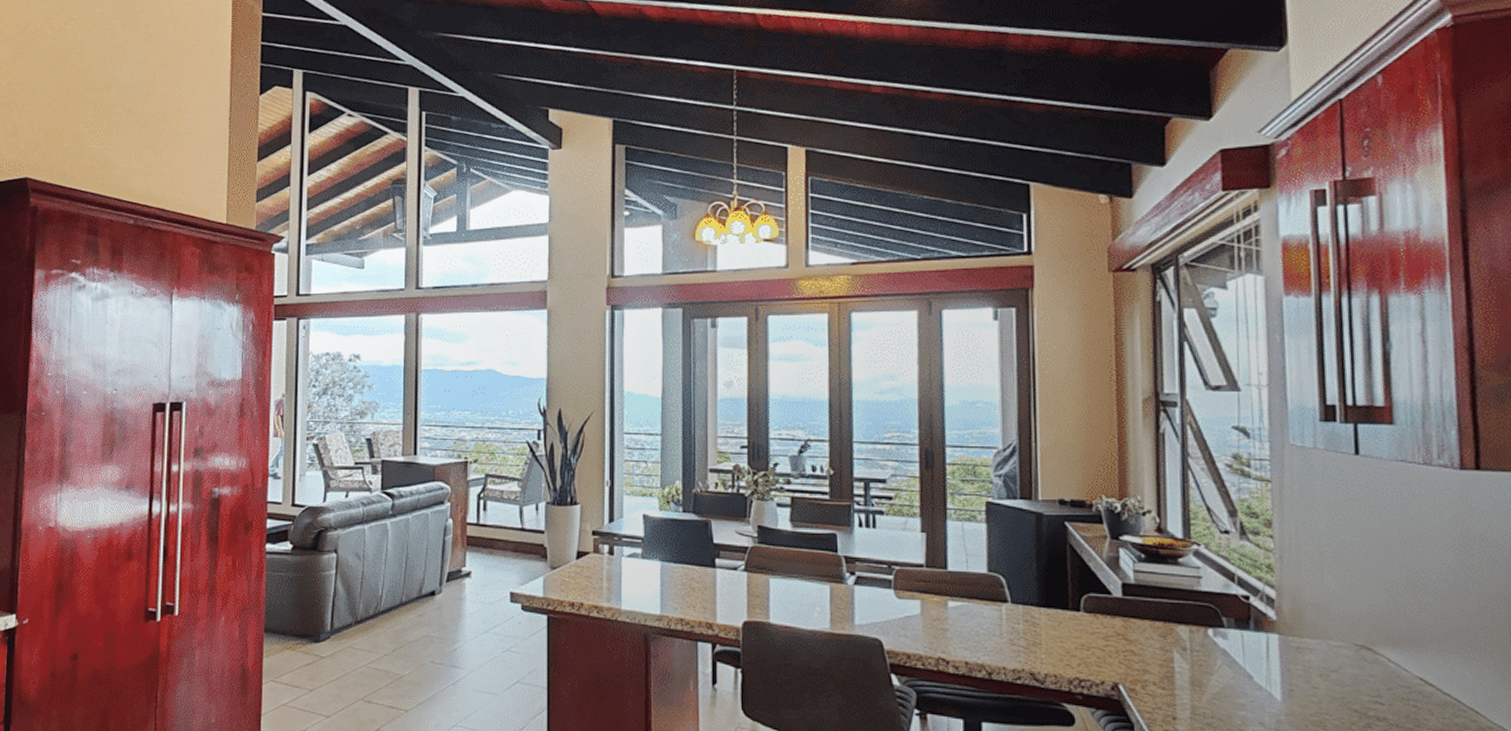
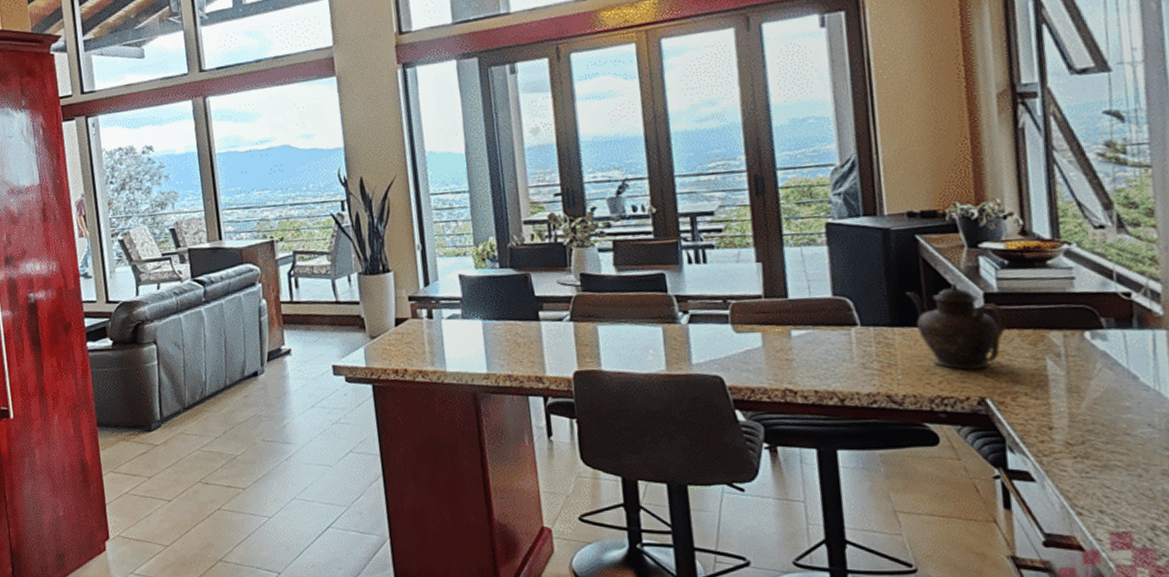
teapot: none [1053,570,1142,655] -> present [906,282,1008,370]

